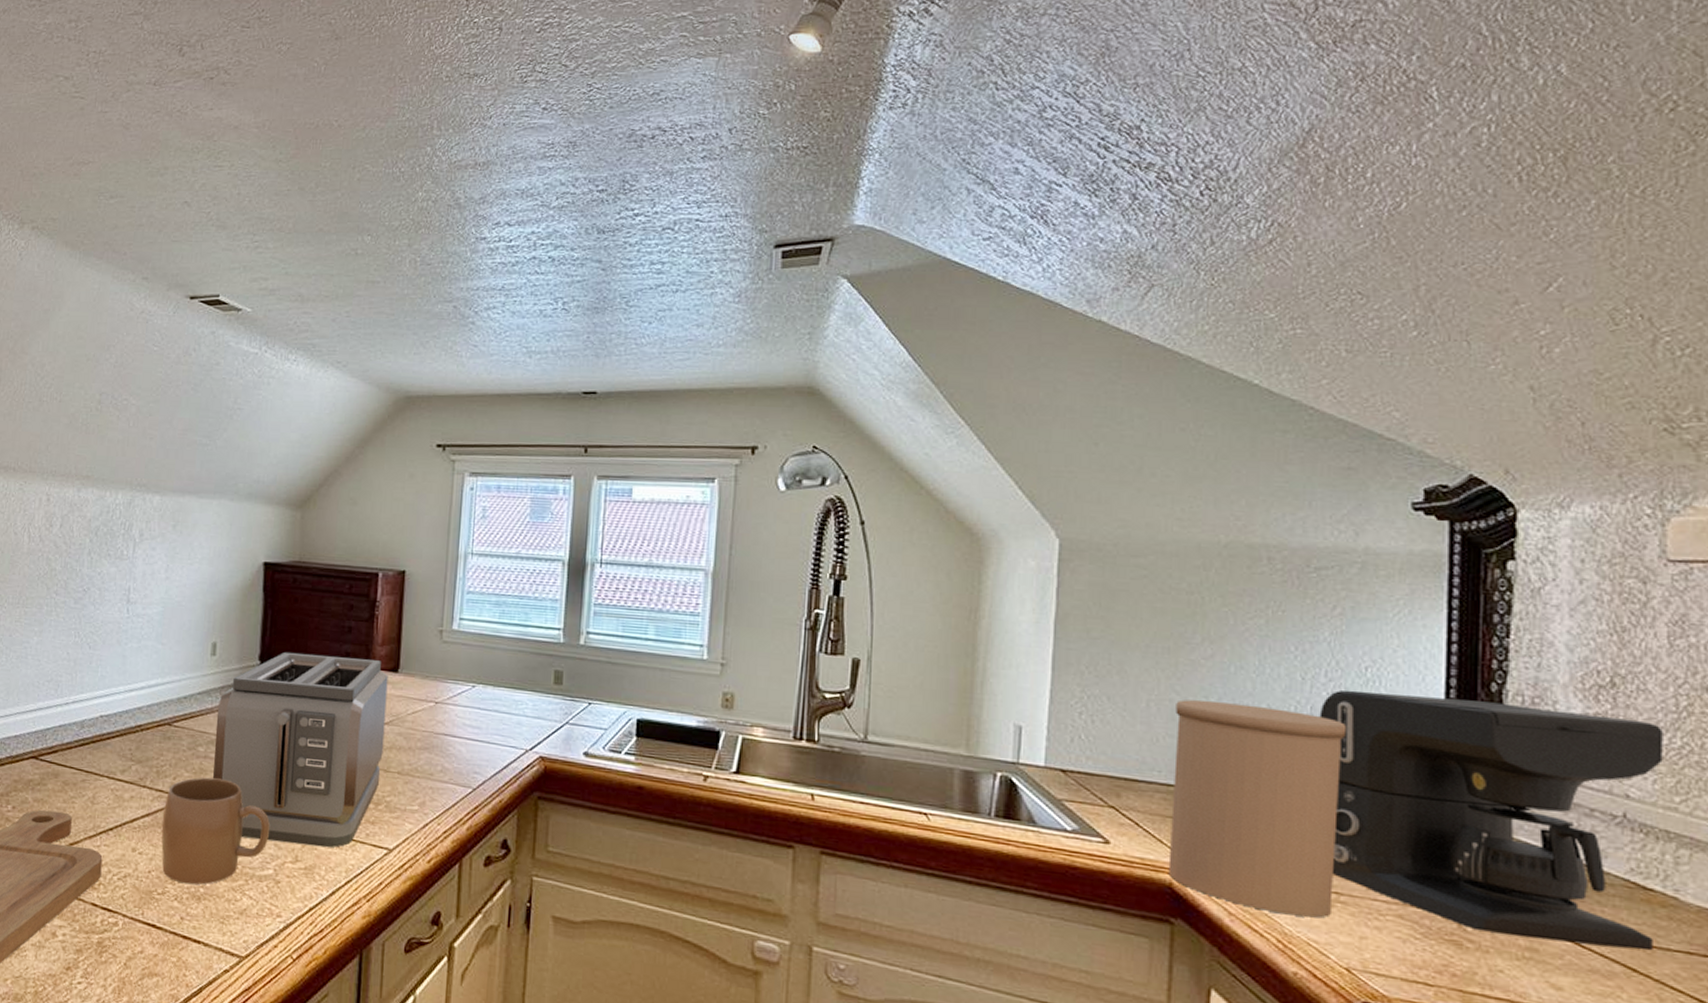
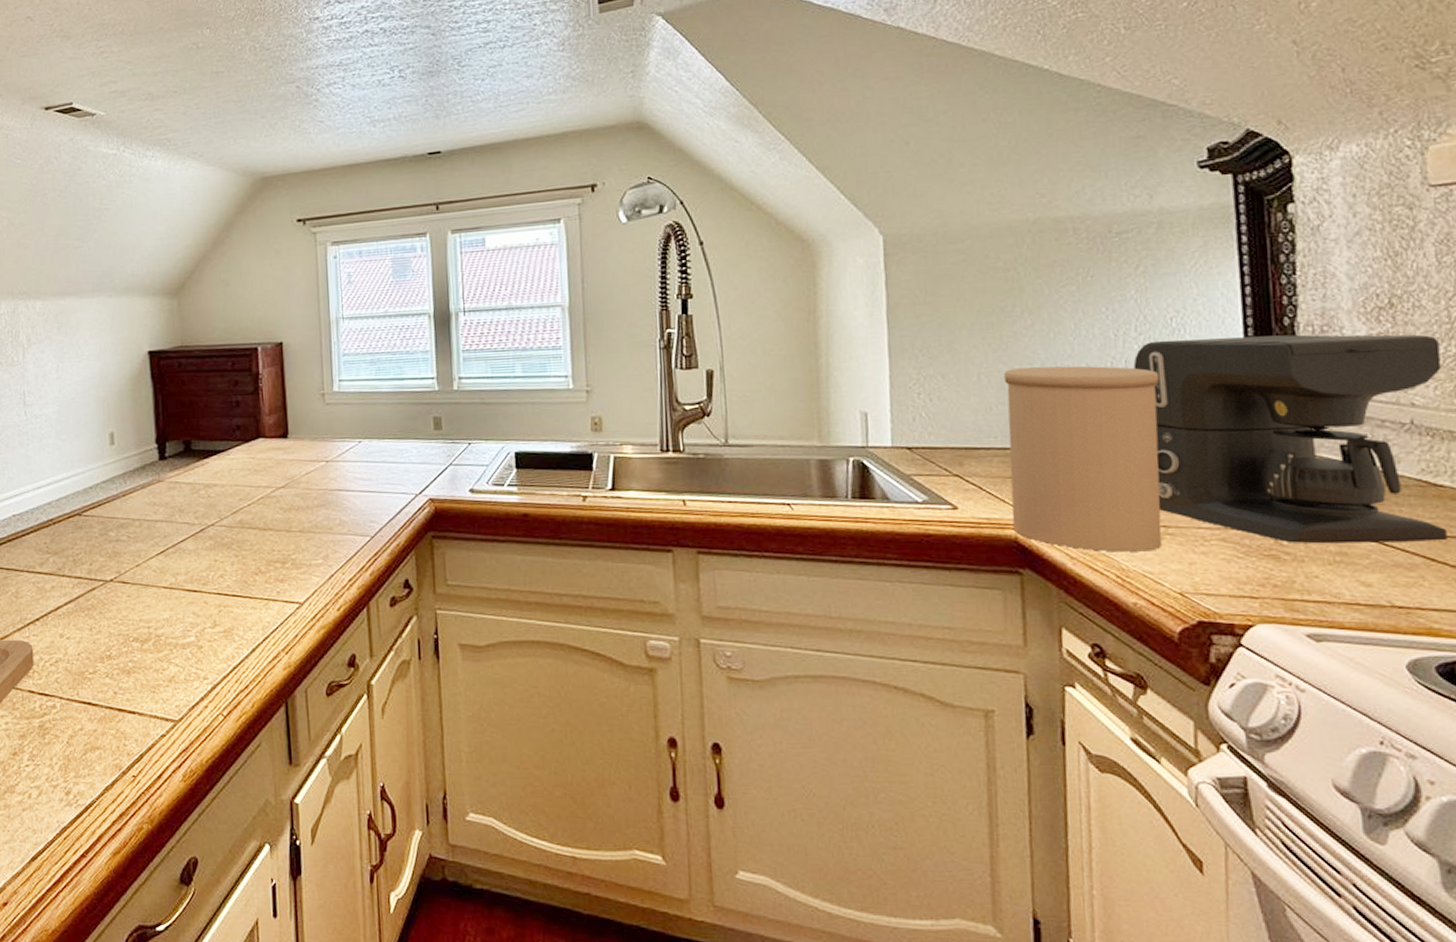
mug: present [161,777,270,885] -> none [84,559,187,661]
toaster: present [213,651,389,848] -> none [122,429,284,610]

